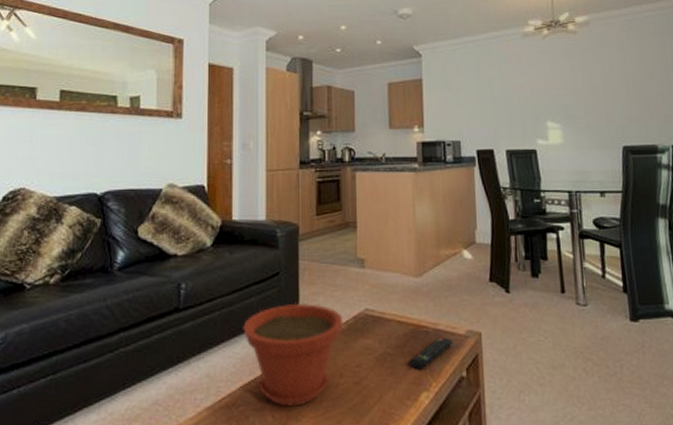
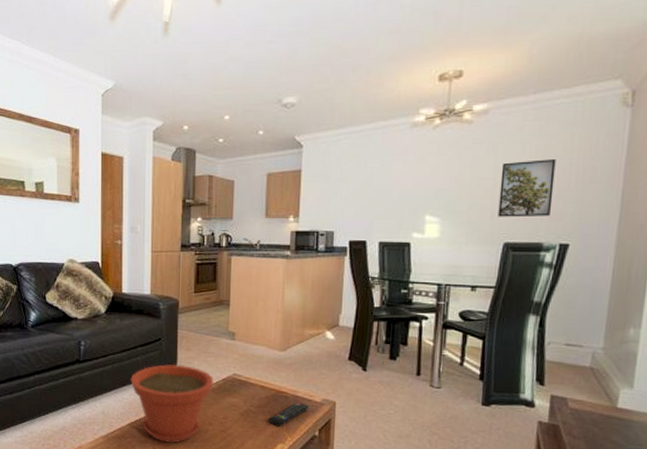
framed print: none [608,66,659,121] -> present [498,159,556,217]

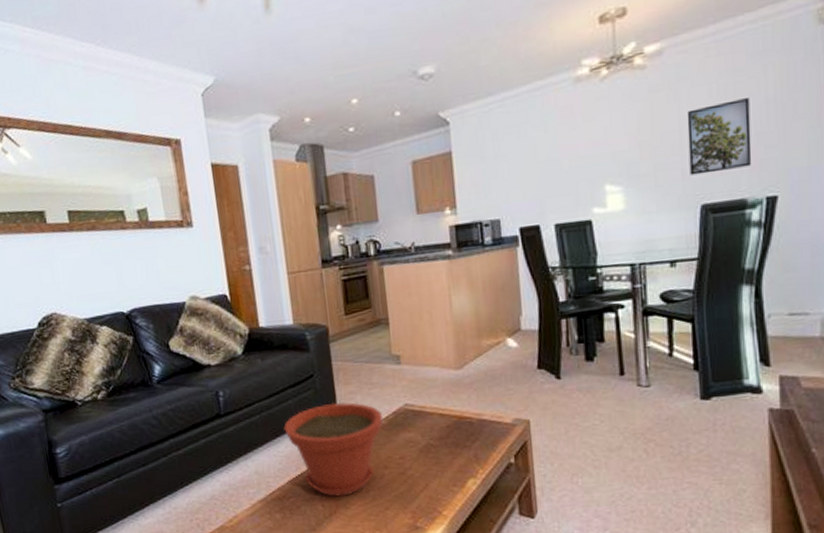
remote control: present [267,402,310,427] -> none [452,427,500,459]

